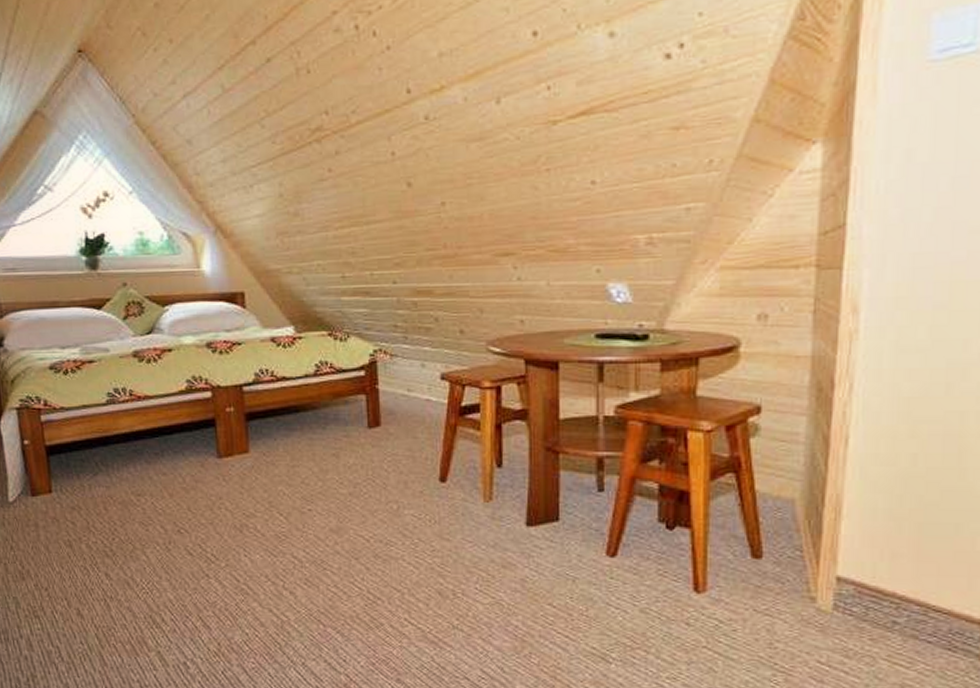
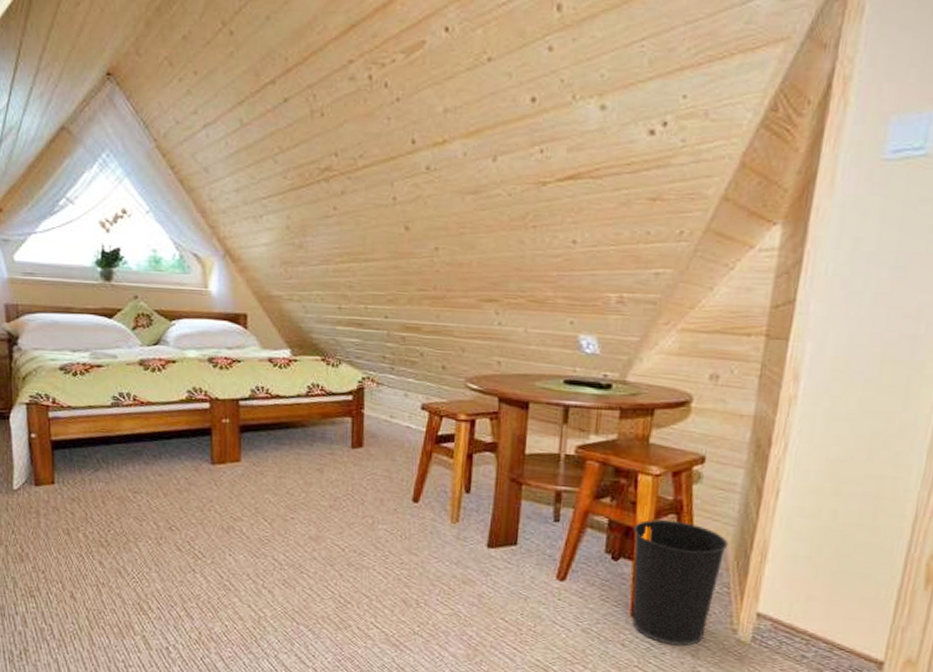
wastebasket: none [687,481,796,621] -> present [632,519,729,647]

